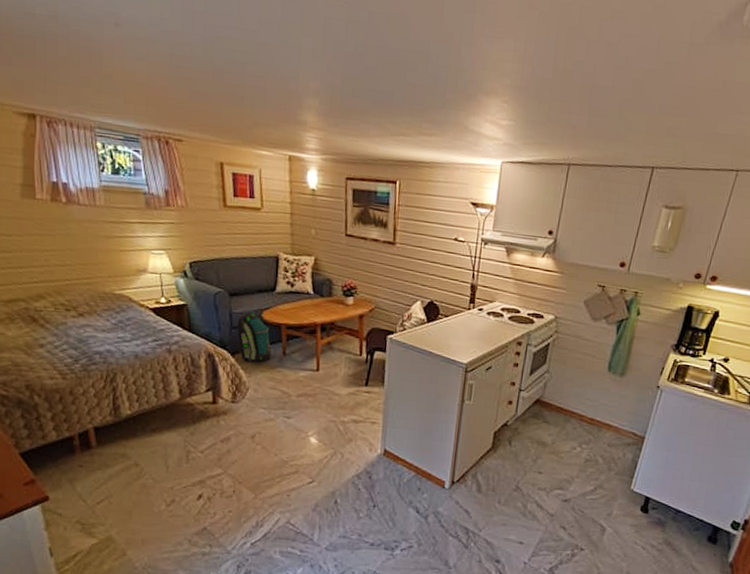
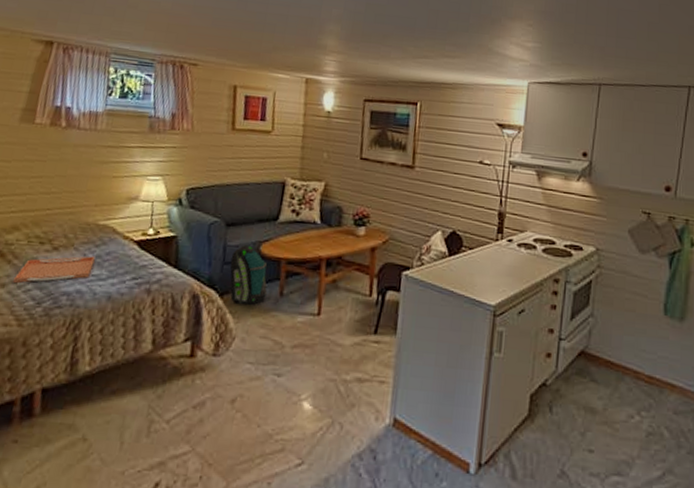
serving tray: none [50,321,118,344] -> present [13,256,96,284]

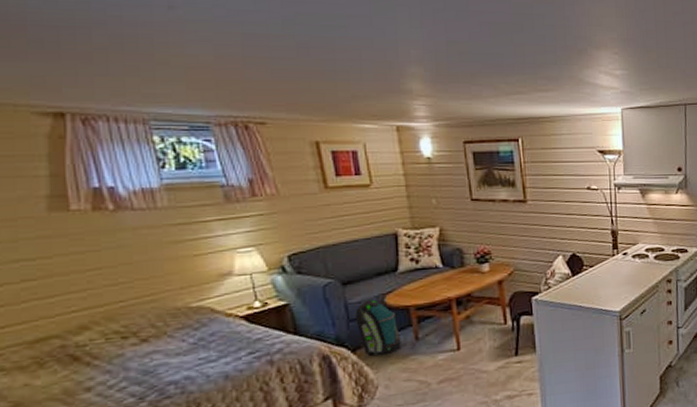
serving tray: present [13,256,96,284] -> none [101,340,198,385]

